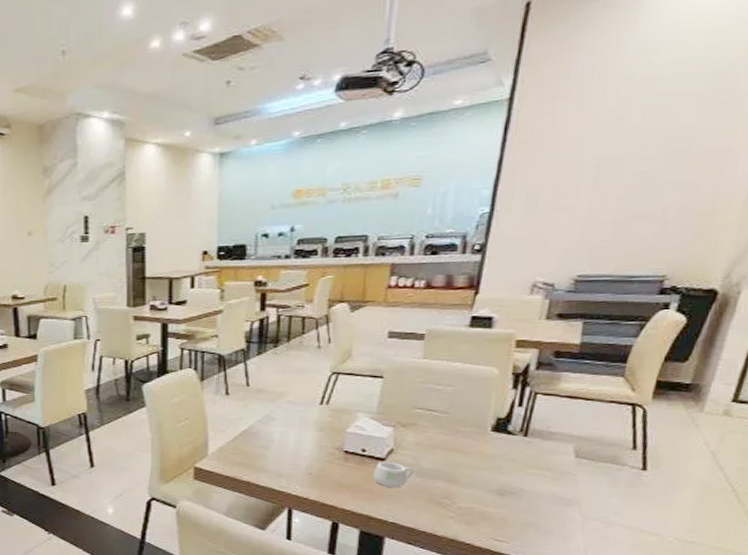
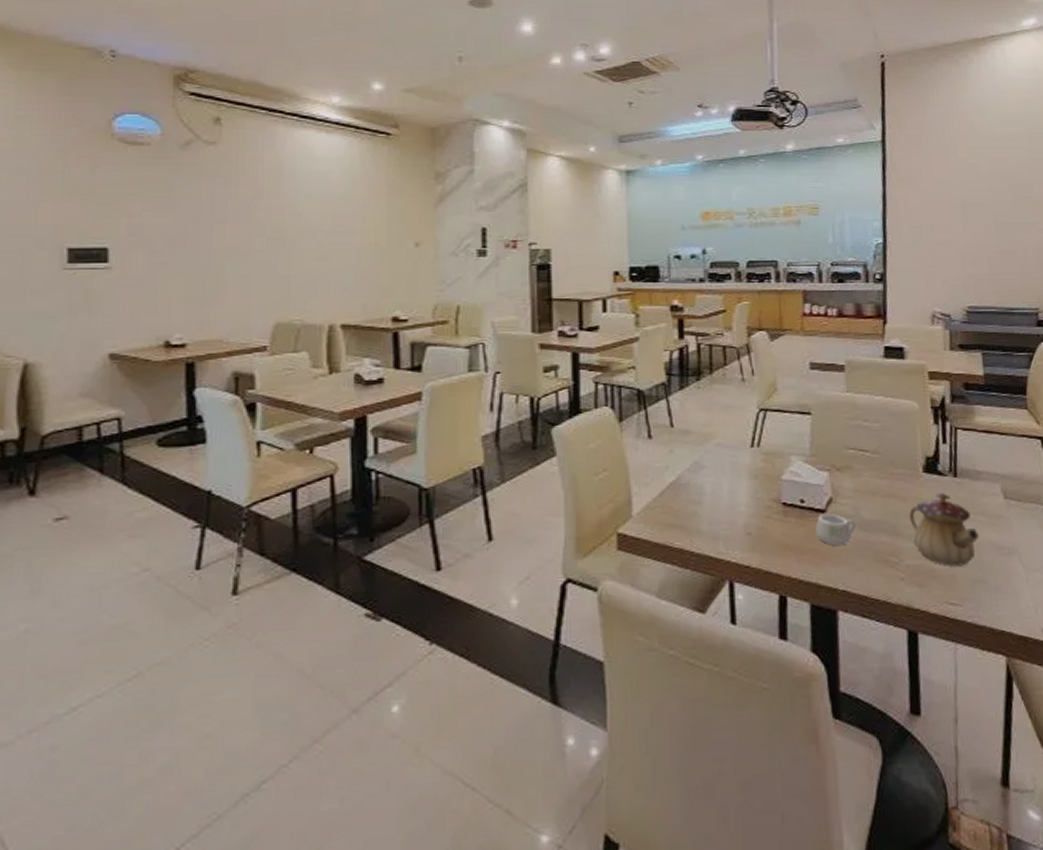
teapot: none [469,450,541,511] -> present [909,493,980,566]

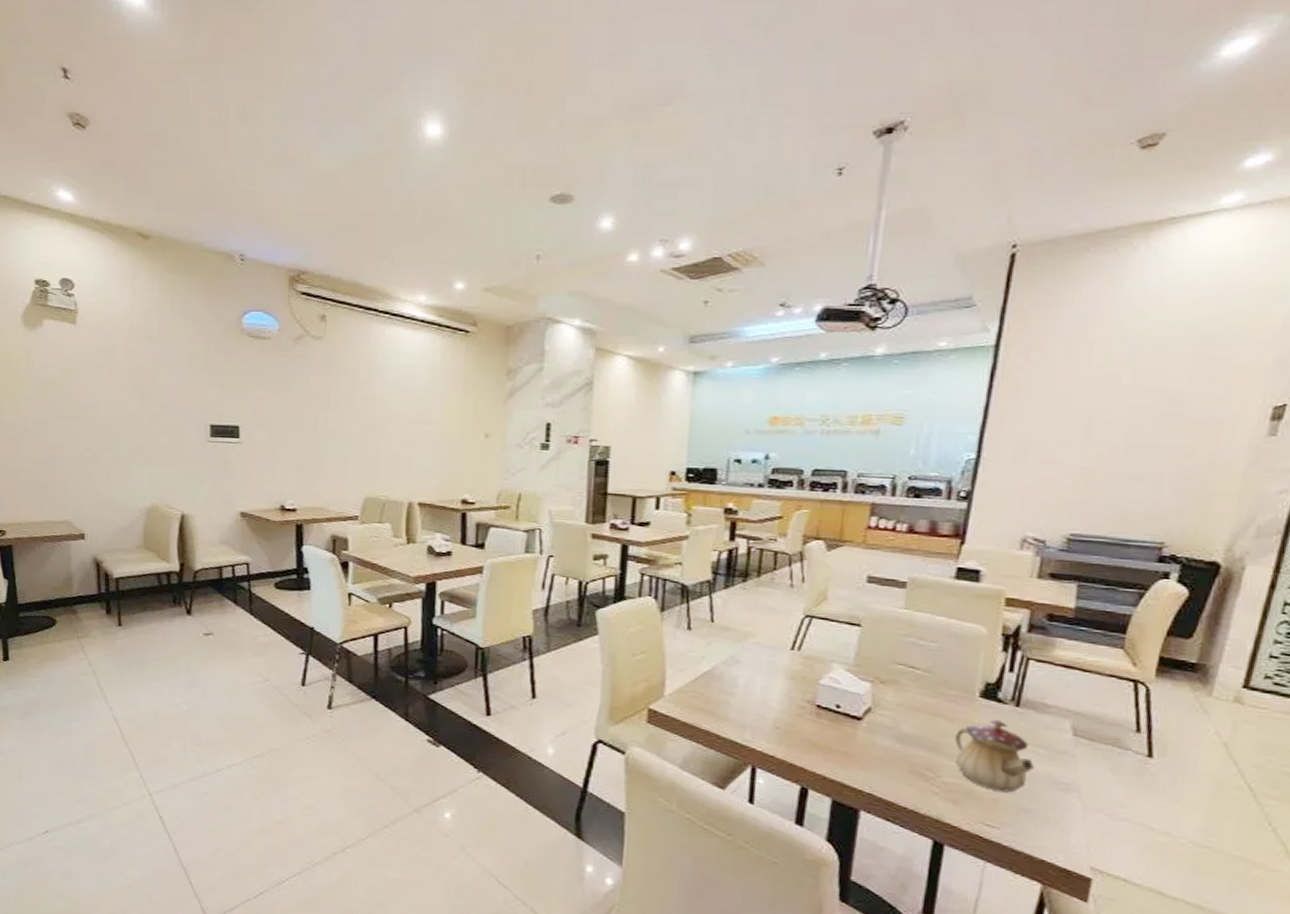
teacup: present [815,513,857,547] -> none [848,721,894,754]

